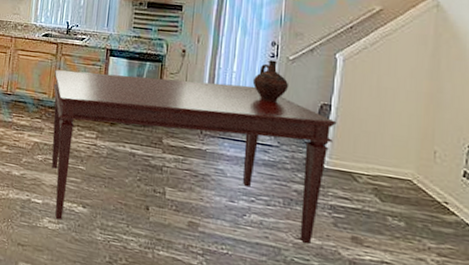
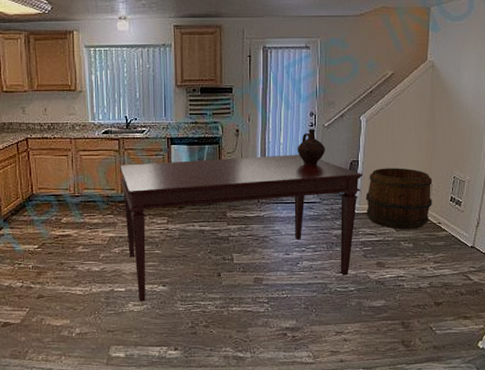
barrel: none [338,118,436,204] -> present [365,168,433,229]

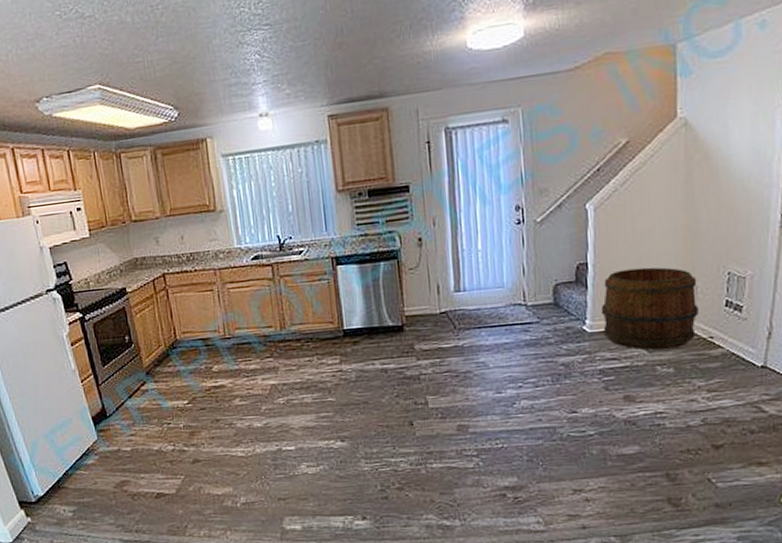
dining table: present [119,154,363,302] -> none [275,262,596,462]
ceramic jug: present [297,129,326,166] -> none [501,227,541,276]

